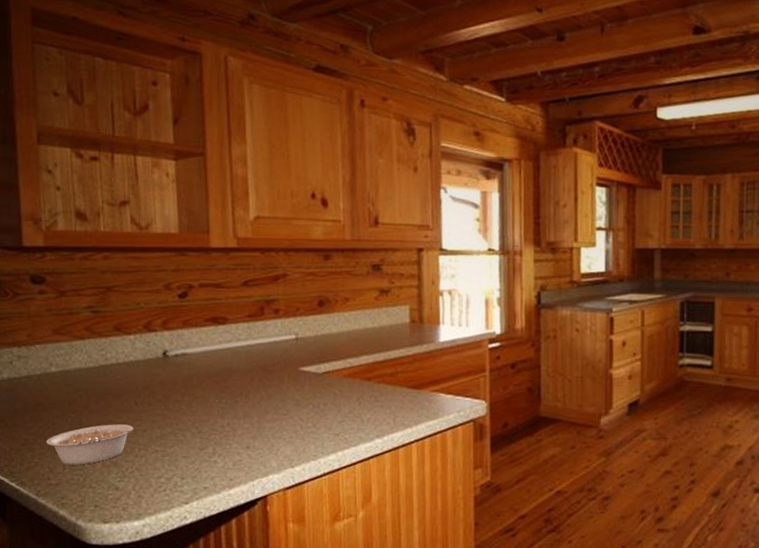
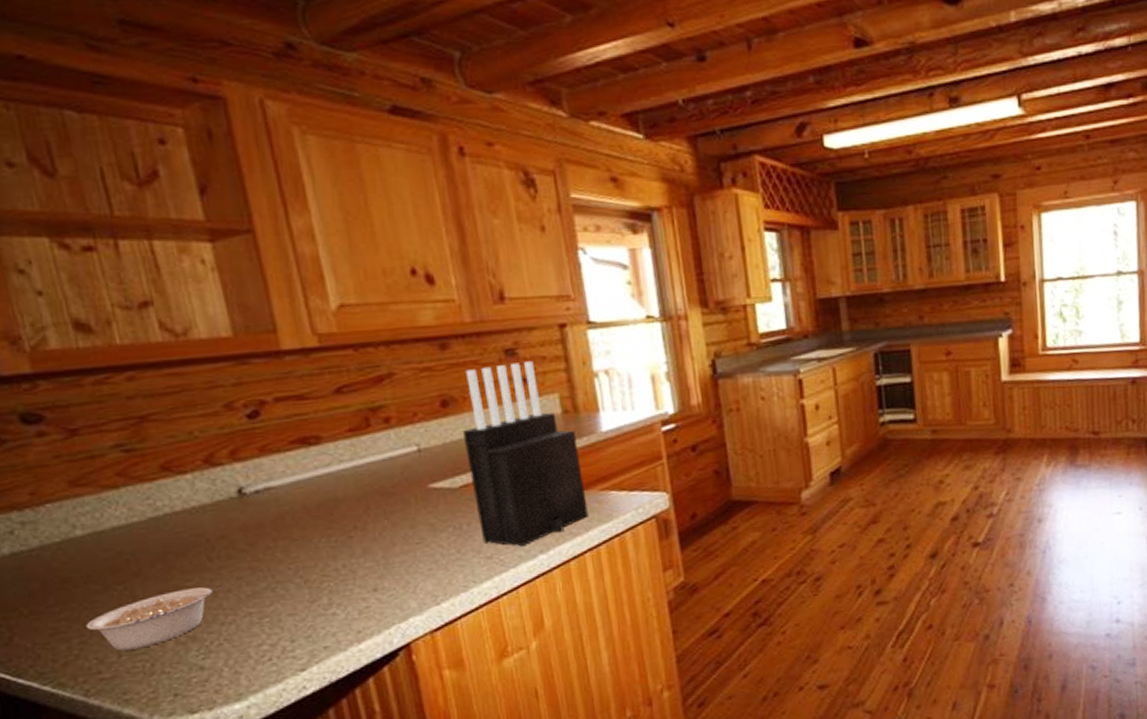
knife block: none [331,276,420,430] -> present [462,360,589,547]

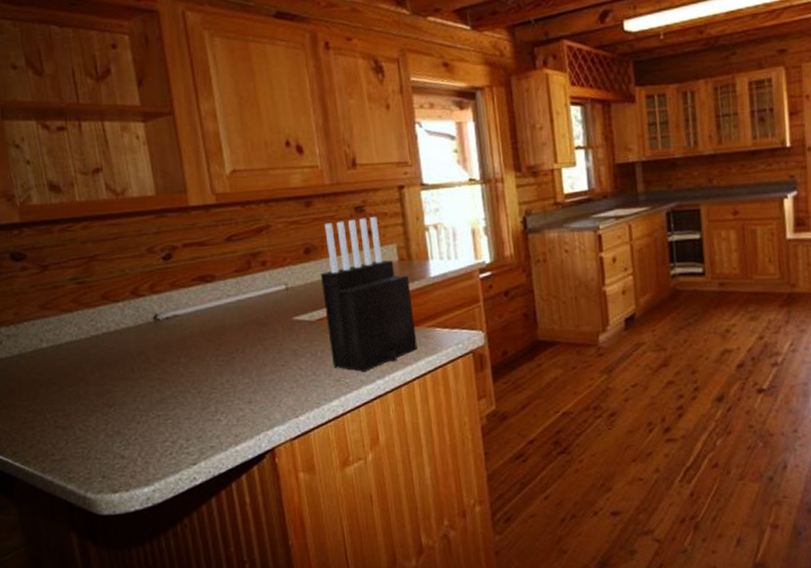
legume: present [85,583,230,651] -> none [45,390,145,439]

